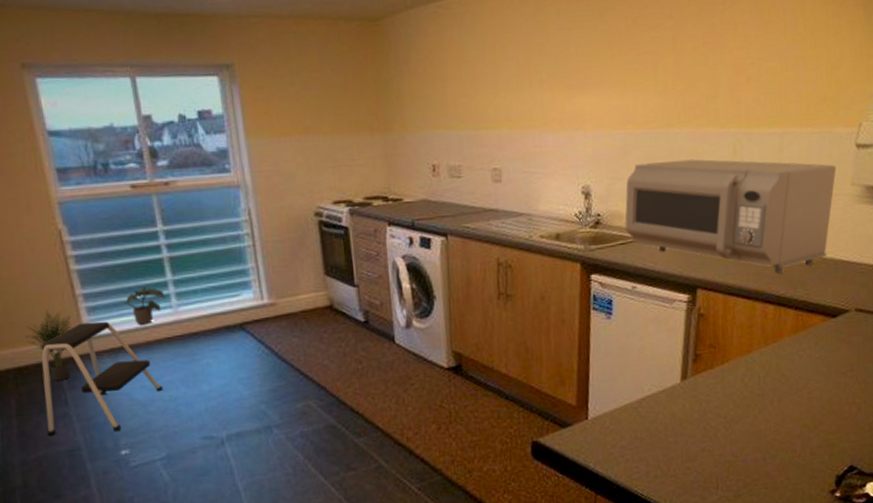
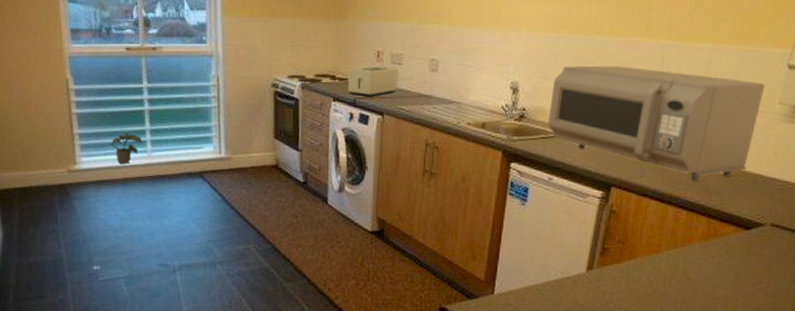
potted plant: present [25,310,71,381] -> none [31,144,68,202]
step stool: present [40,321,163,436] -> none [39,157,132,249]
toaster: none [402,181,460,218] -> present [348,66,400,97]

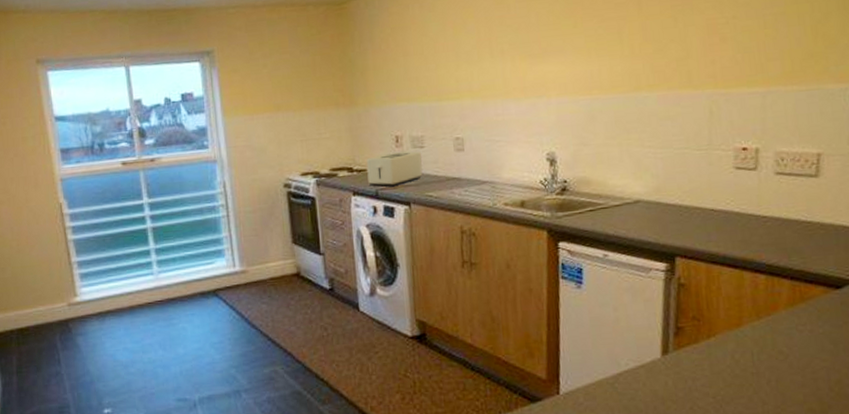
potted plant: present [111,132,143,164] -> none [113,254,148,290]
microwave: present [548,65,765,181] -> none [593,122,830,241]

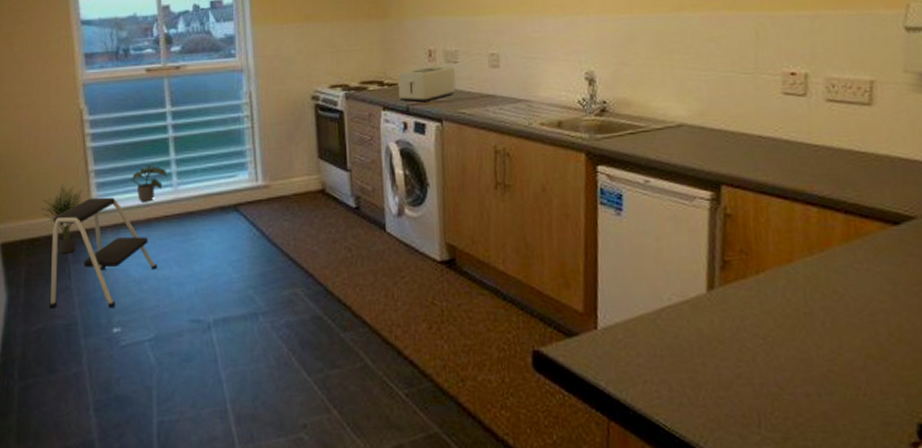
potted plant: none [27,276,67,342] -> present [41,185,82,254]
step stool: none [40,286,143,393] -> present [49,197,158,308]
potted plant: none [113,254,148,290] -> present [131,164,168,202]

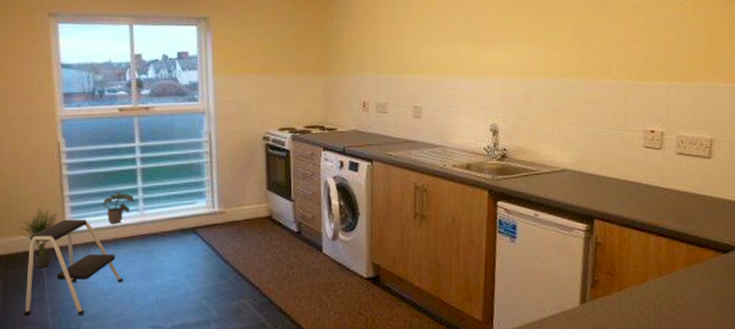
toaster: present [398,66,456,103] -> none [337,115,385,145]

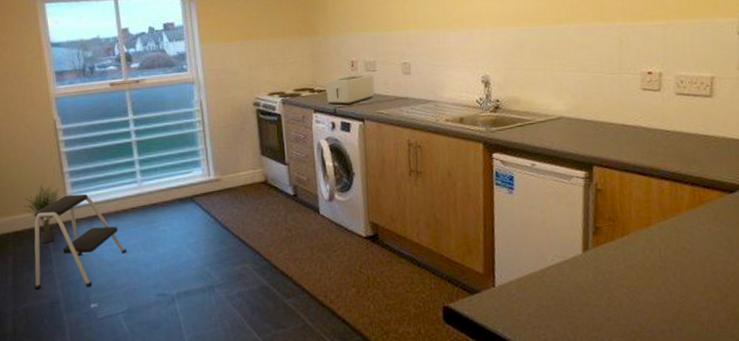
potted plant: present [102,191,135,224] -> none [101,165,132,197]
toaster: none [337,115,385,145] -> present [326,74,375,106]

